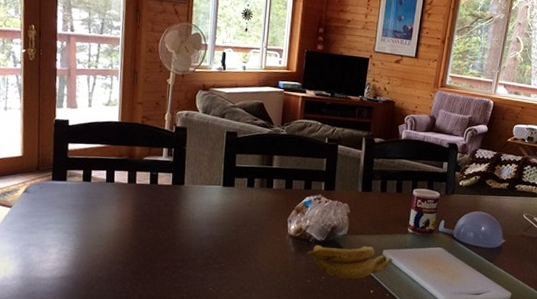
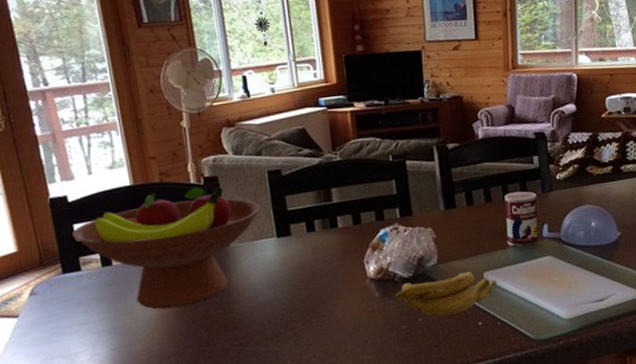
fruit bowl: none [66,131,215,227] -> present [72,186,261,310]

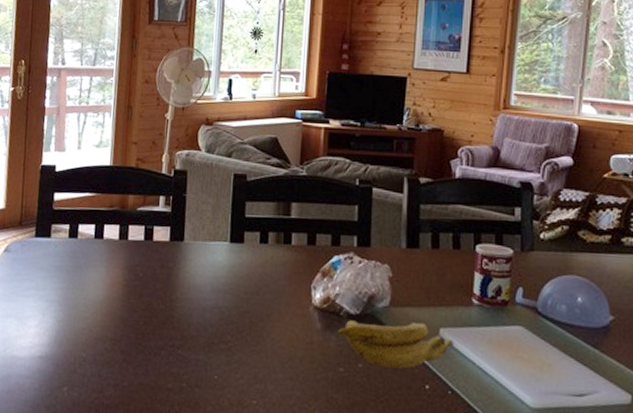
fruit bowl: present [72,186,261,310] -> none [52,176,220,294]

